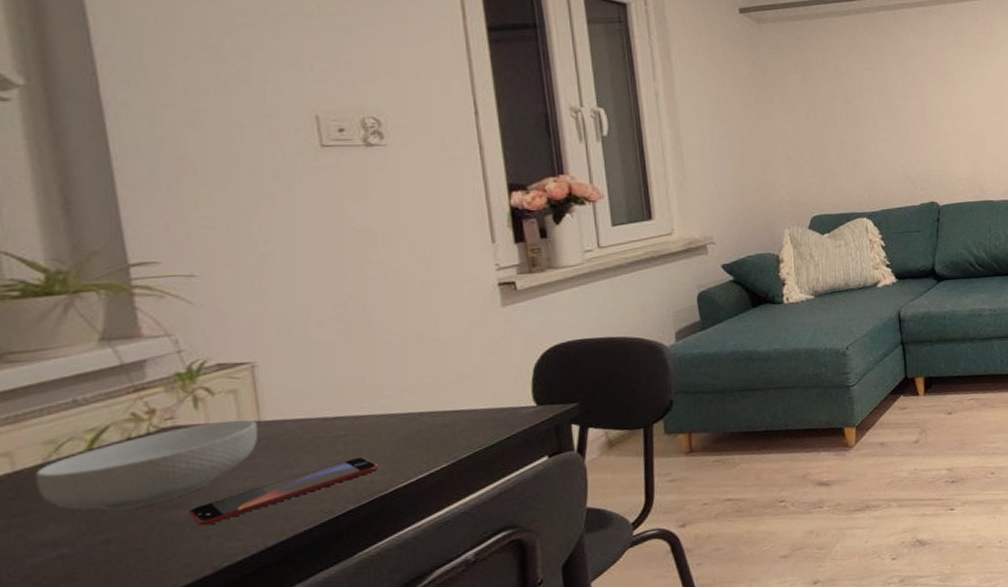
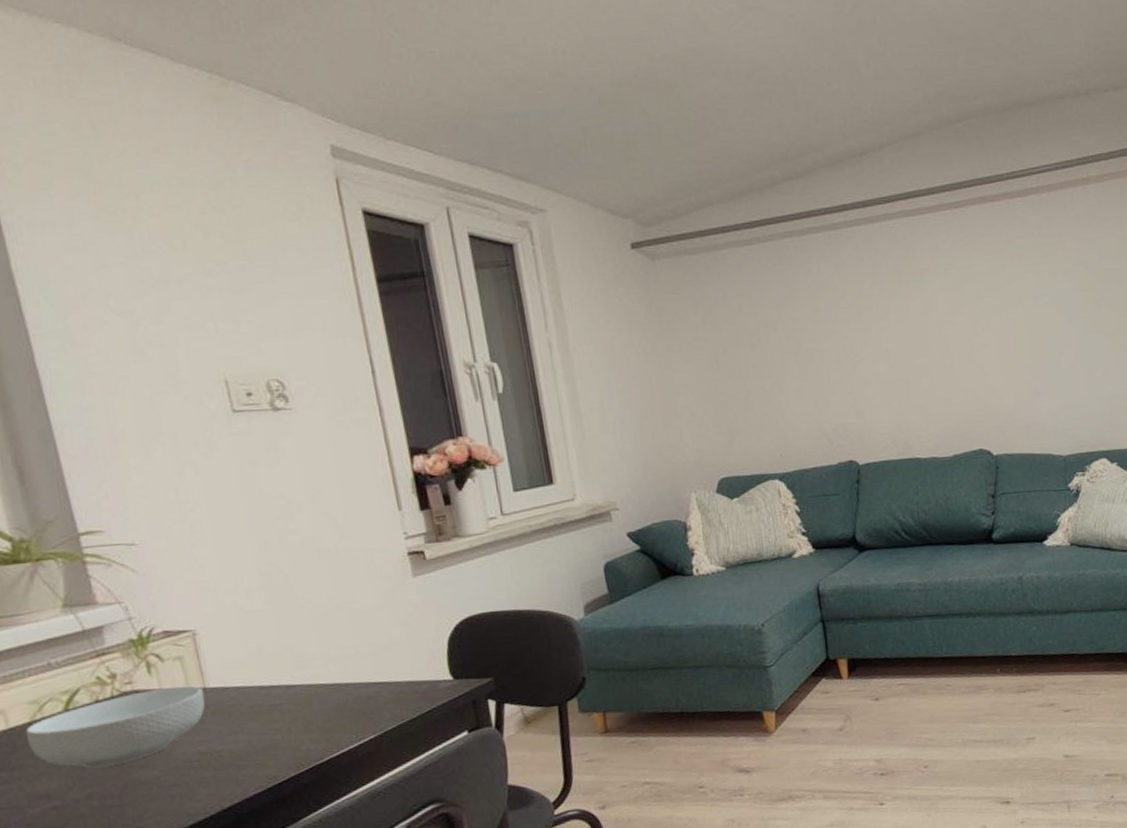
smartphone: present [187,456,379,527] -> none [152,725,313,786]

